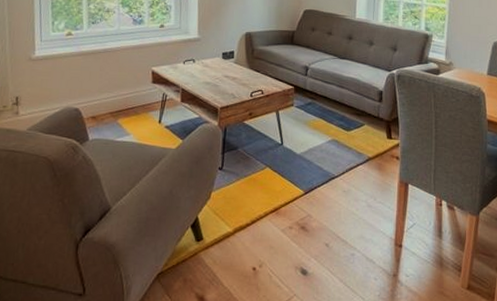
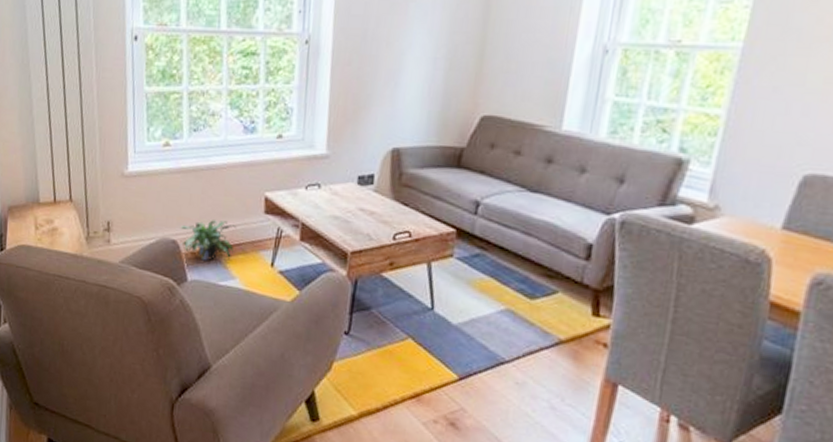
potted plant: none [82,90,130,123] -> present [180,220,237,261]

